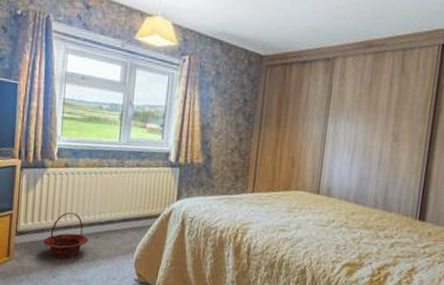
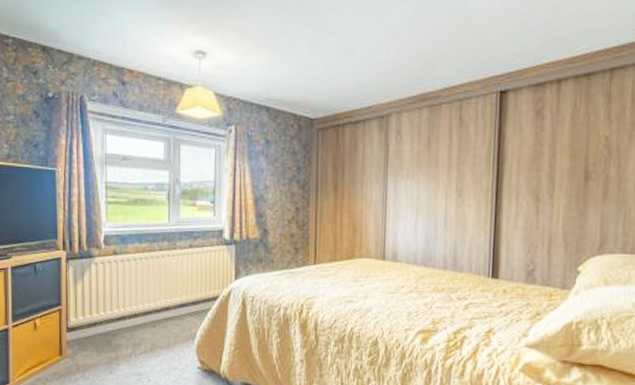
basket: present [42,212,89,259] -> none [96,302,145,352]

